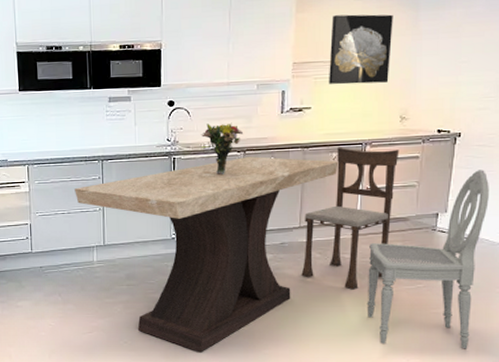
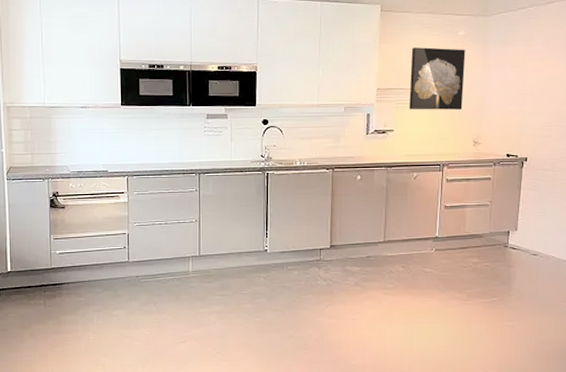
table: present [75,156,339,353] -> none [172,174,419,363]
bouquet: present [200,122,244,175] -> none [292,142,332,190]
dining chair: present [301,147,399,290] -> none [386,167,473,302]
dining chair: present [367,170,489,349] -> none [447,192,554,361]

